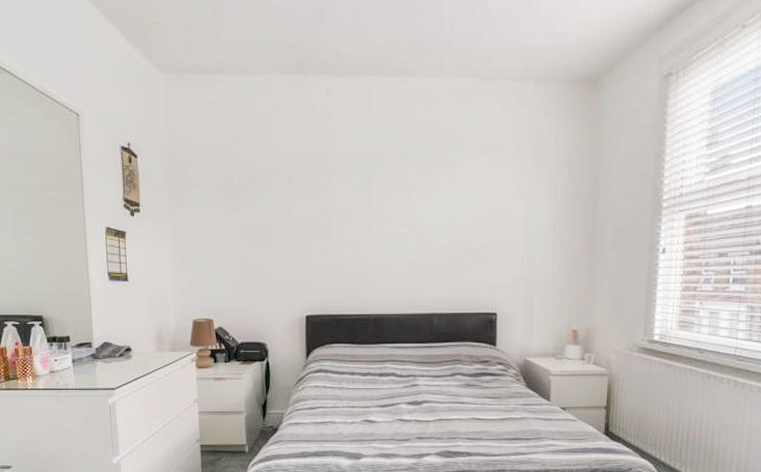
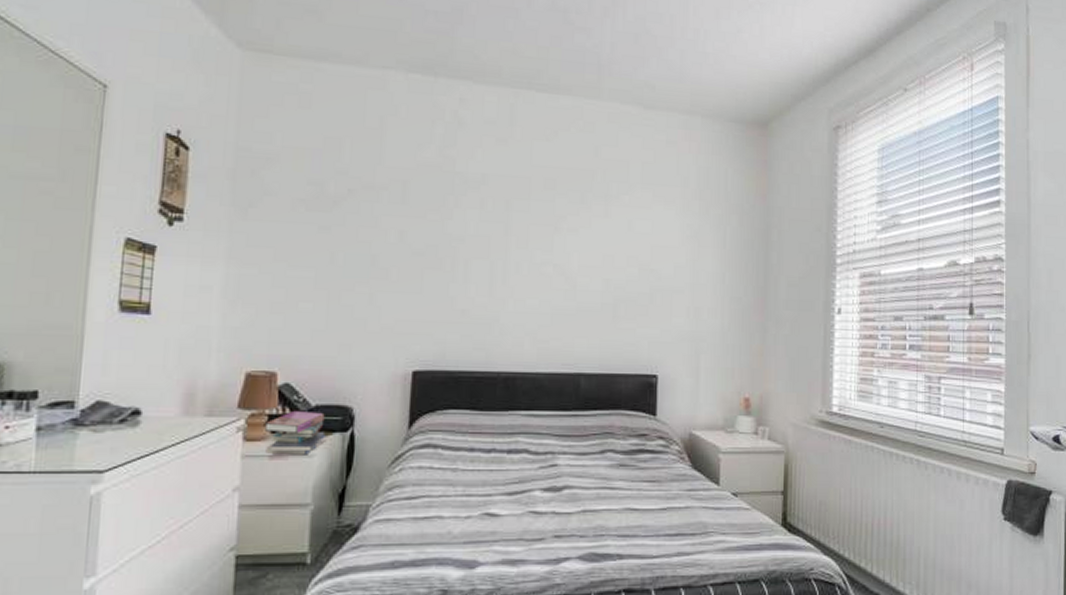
books: none [209,346,251,378] -> present [265,410,327,455]

